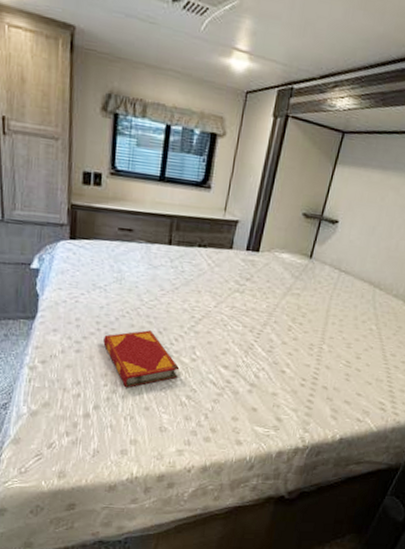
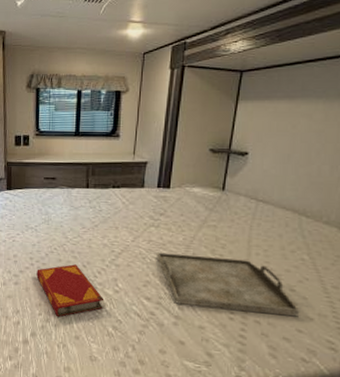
serving tray: none [238,319,362,382] -> present [156,252,300,317]

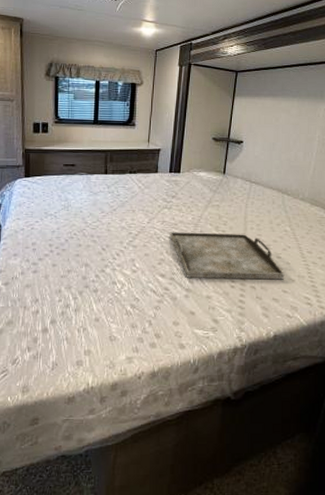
hardback book: present [36,264,105,317] -> none [56,248,123,302]

